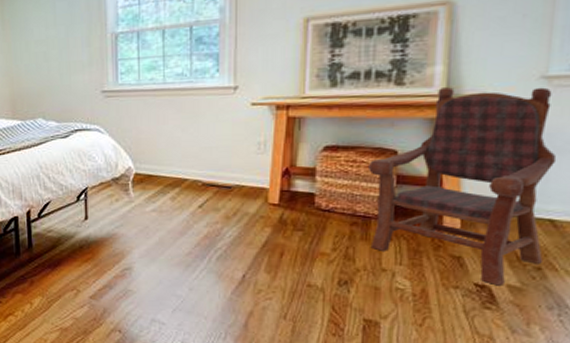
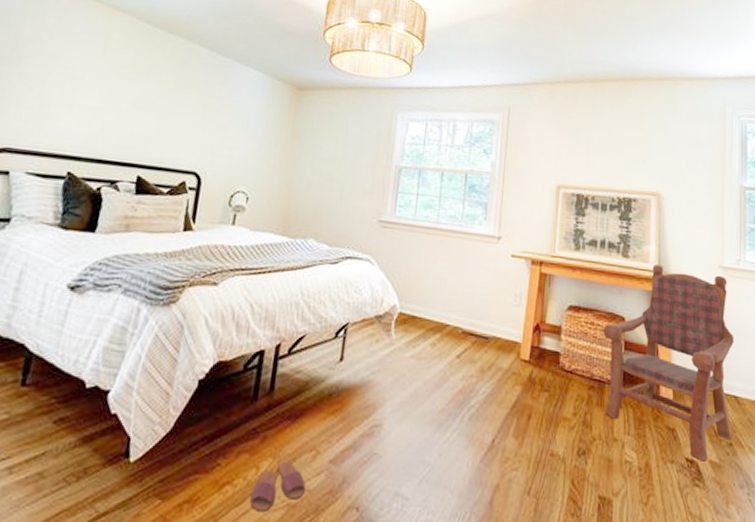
slippers: none [30,298,73,333] -> present [250,461,305,511]

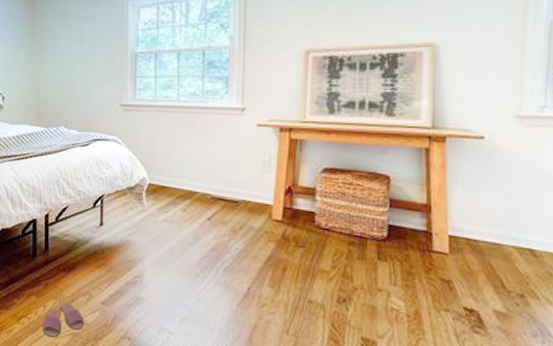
armchair: present [602,265,735,462] -> none [363,121,533,311]

